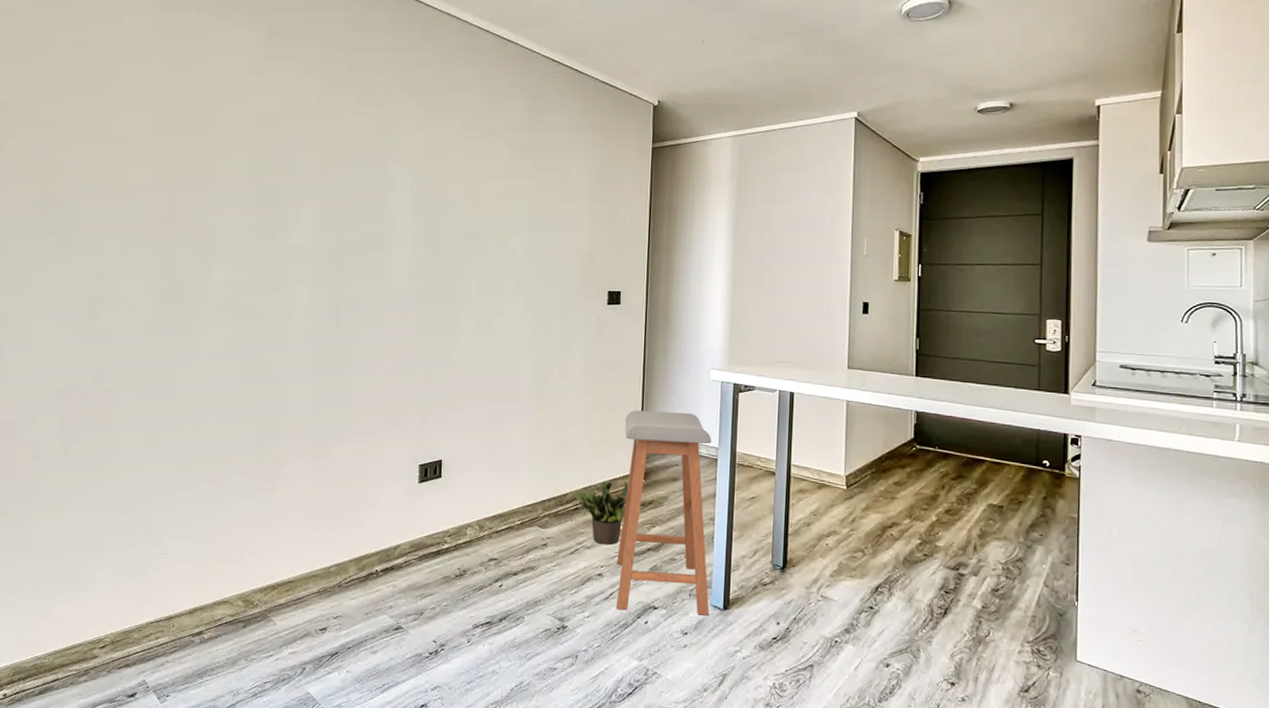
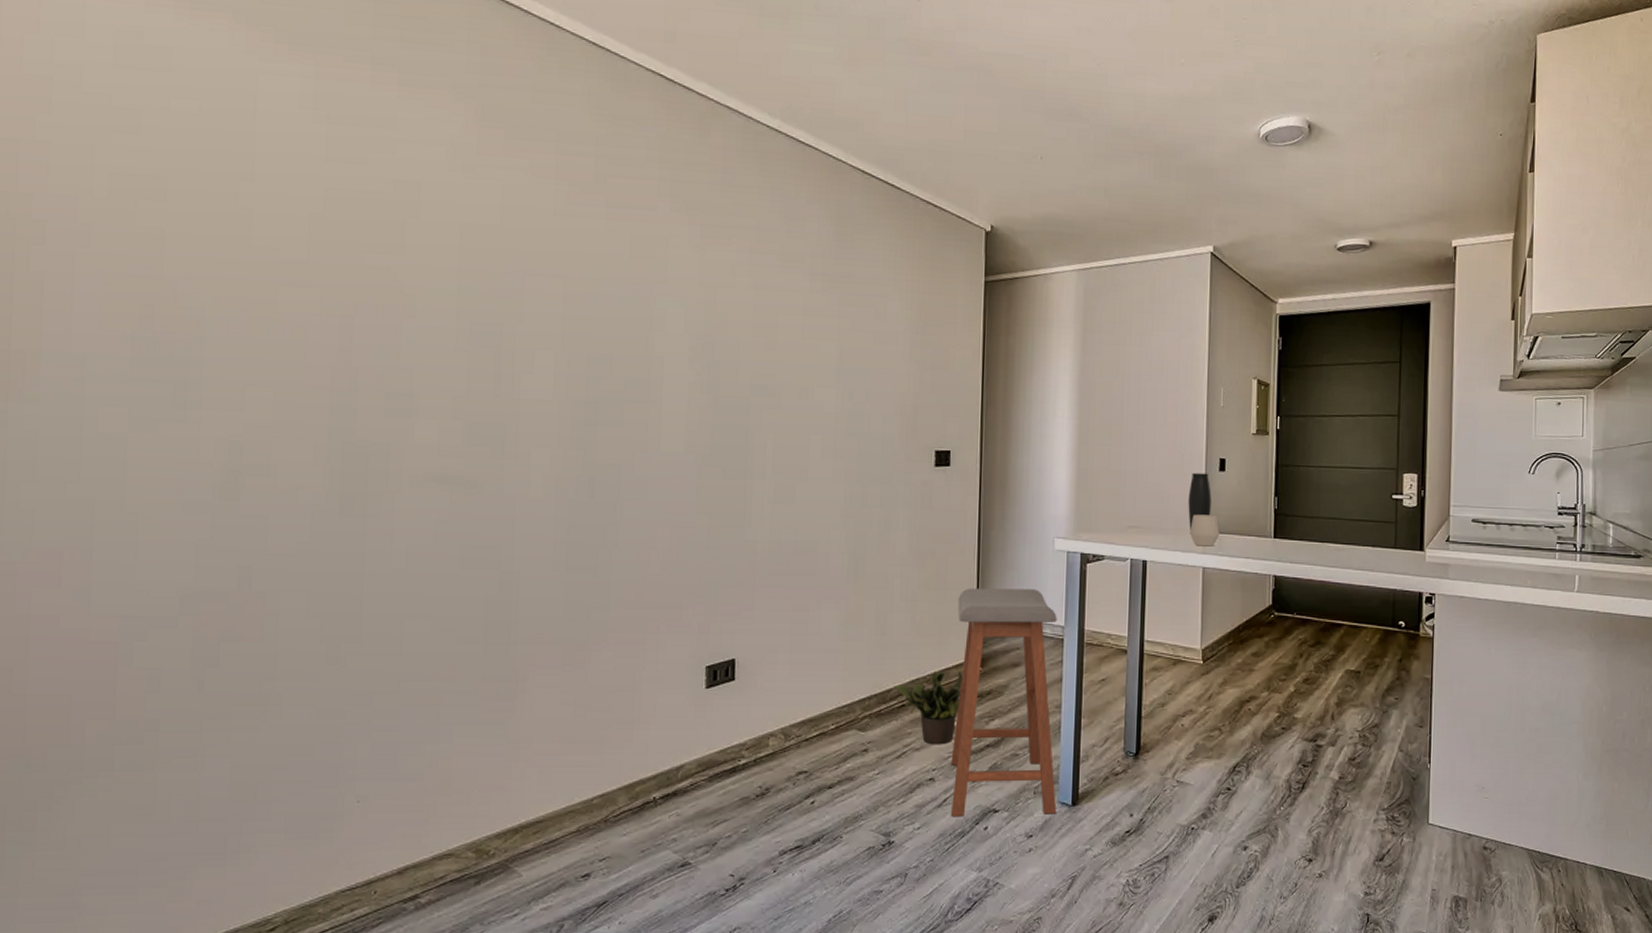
vase: none [833,314,855,367] -> present [1188,472,1211,531]
cup: none [834,352,863,382] -> present [1190,514,1220,547]

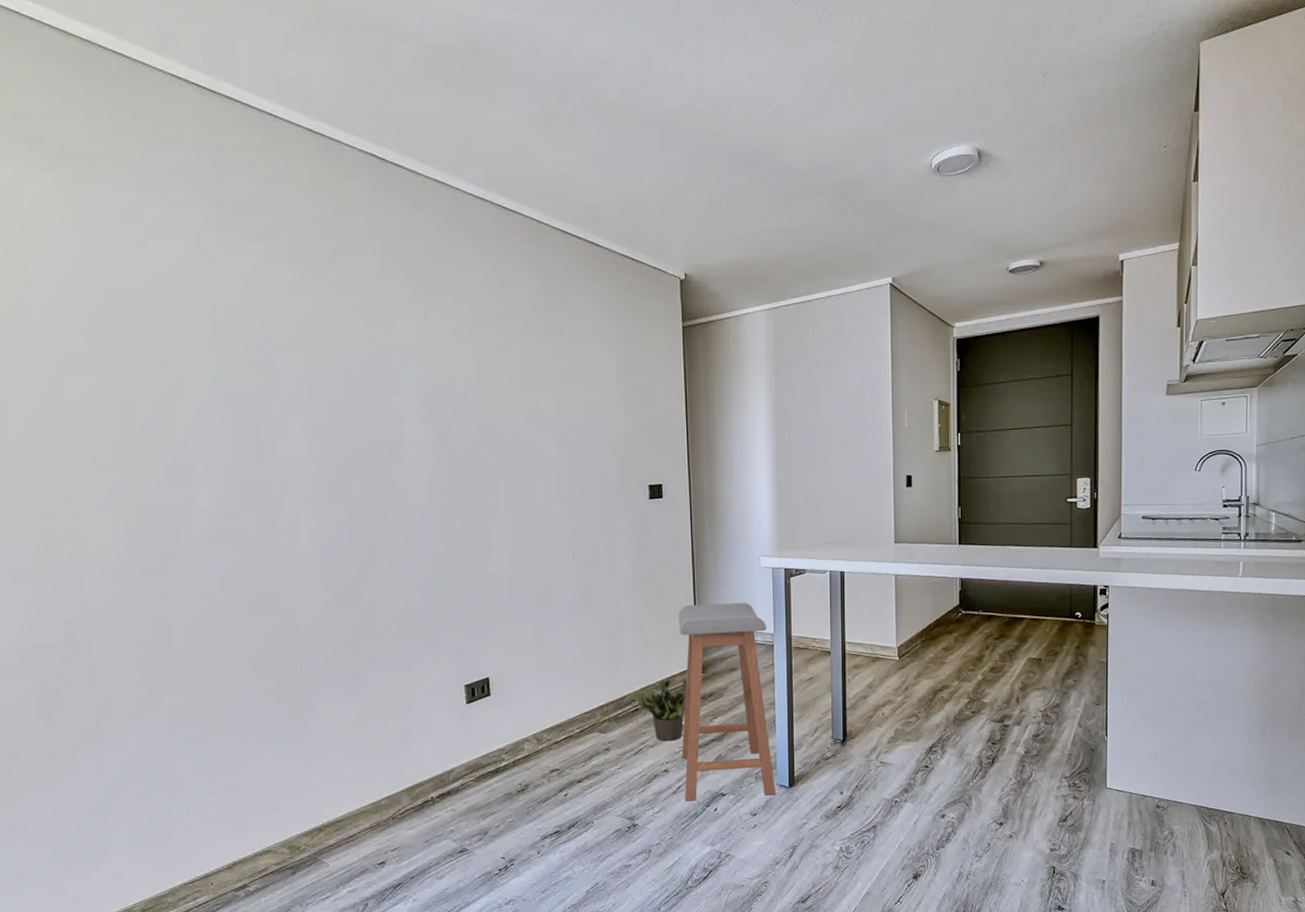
vase: present [1188,472,1211,531] -> none [879,489,900,543]
cup: present [1190,514,1220,547] -> none [882,527,909,556]

